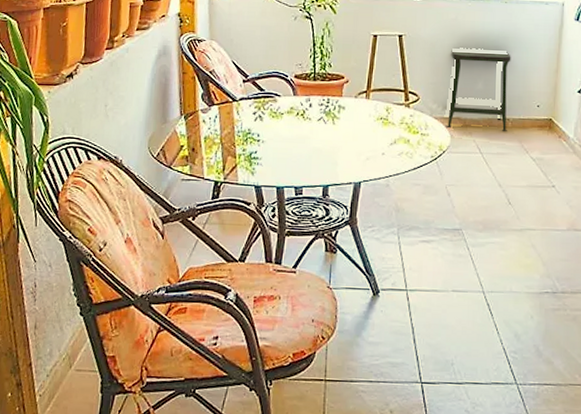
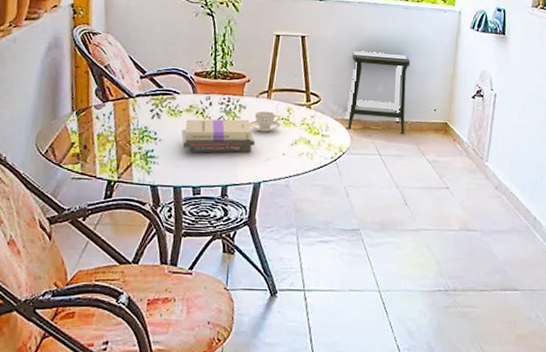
books: none [282,120,355,154] -> present [181,119,255,153]
teacup: none [348,111,381,132] -> present [249,111,282,132]

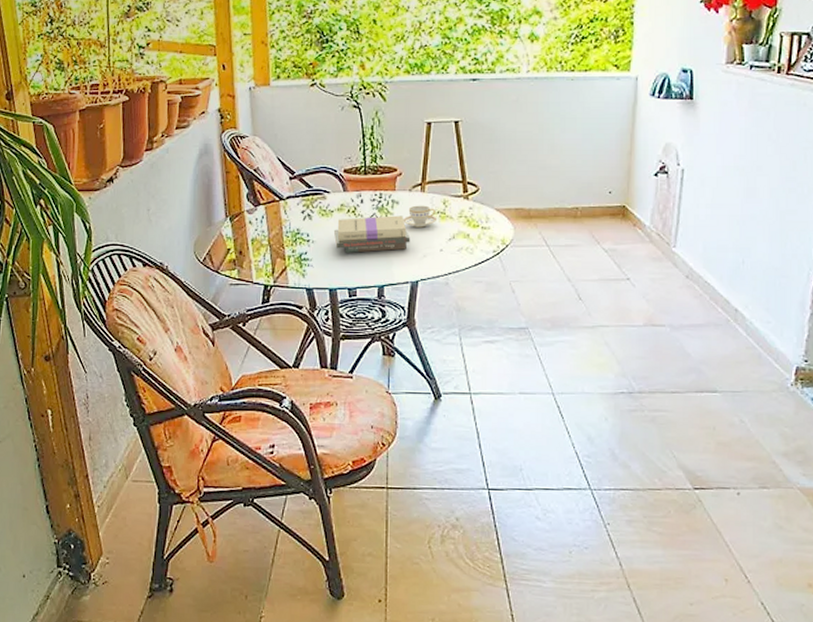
stool: present [346,52,410,134] -> none [509,135,579,221]

